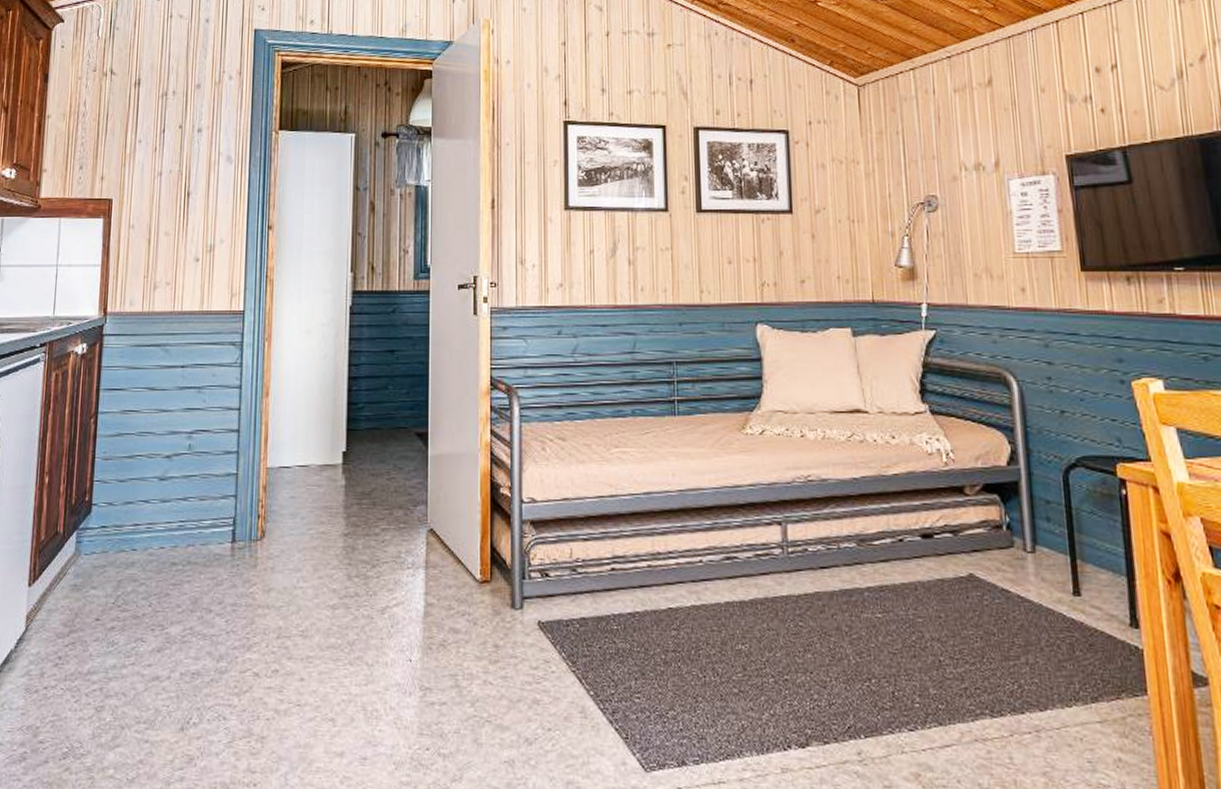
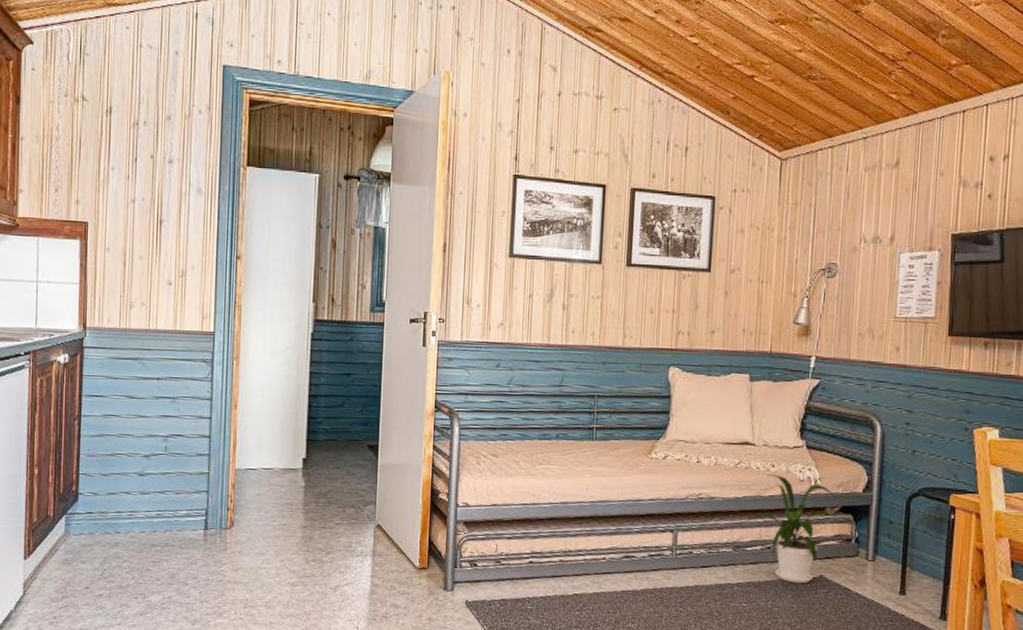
house plant: none [861,448,985,586] -> present [740,474,841,584]

